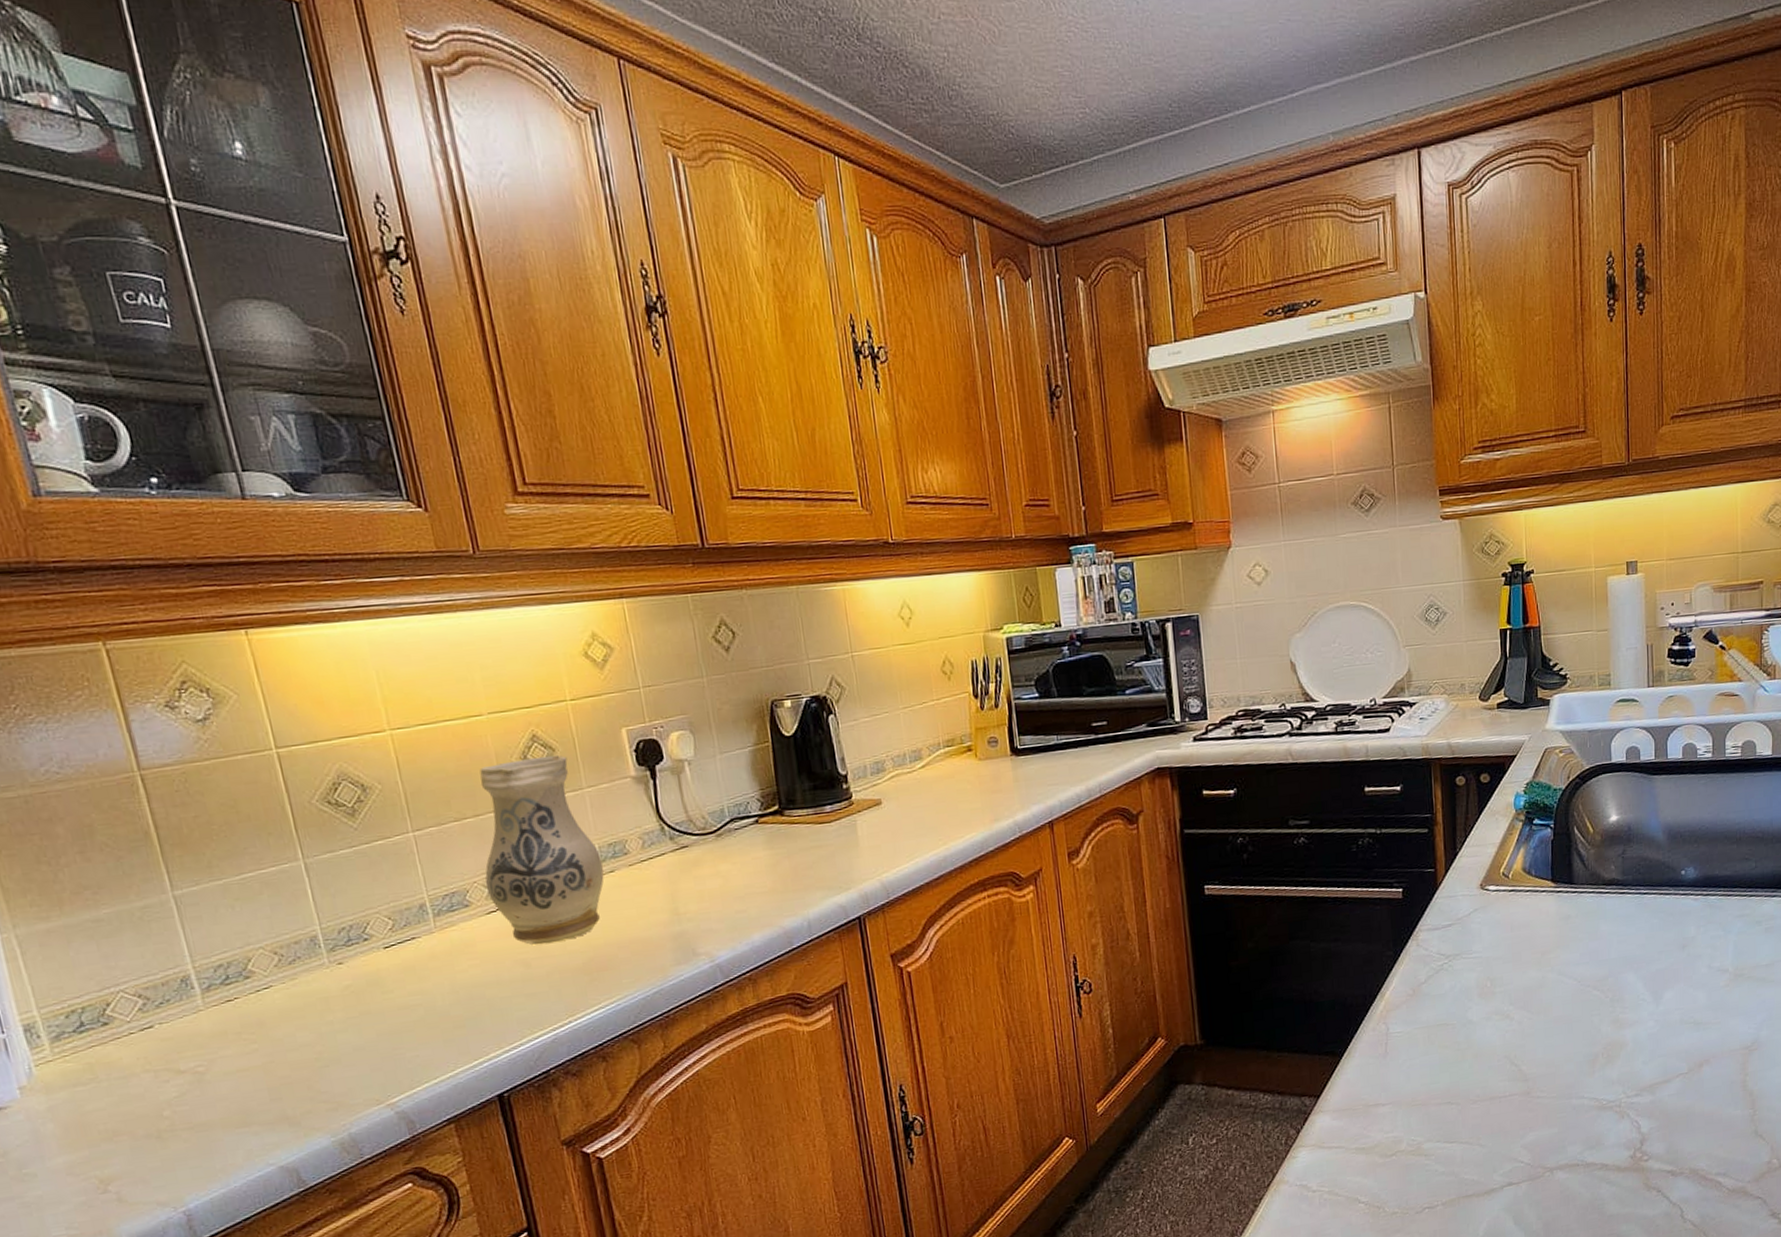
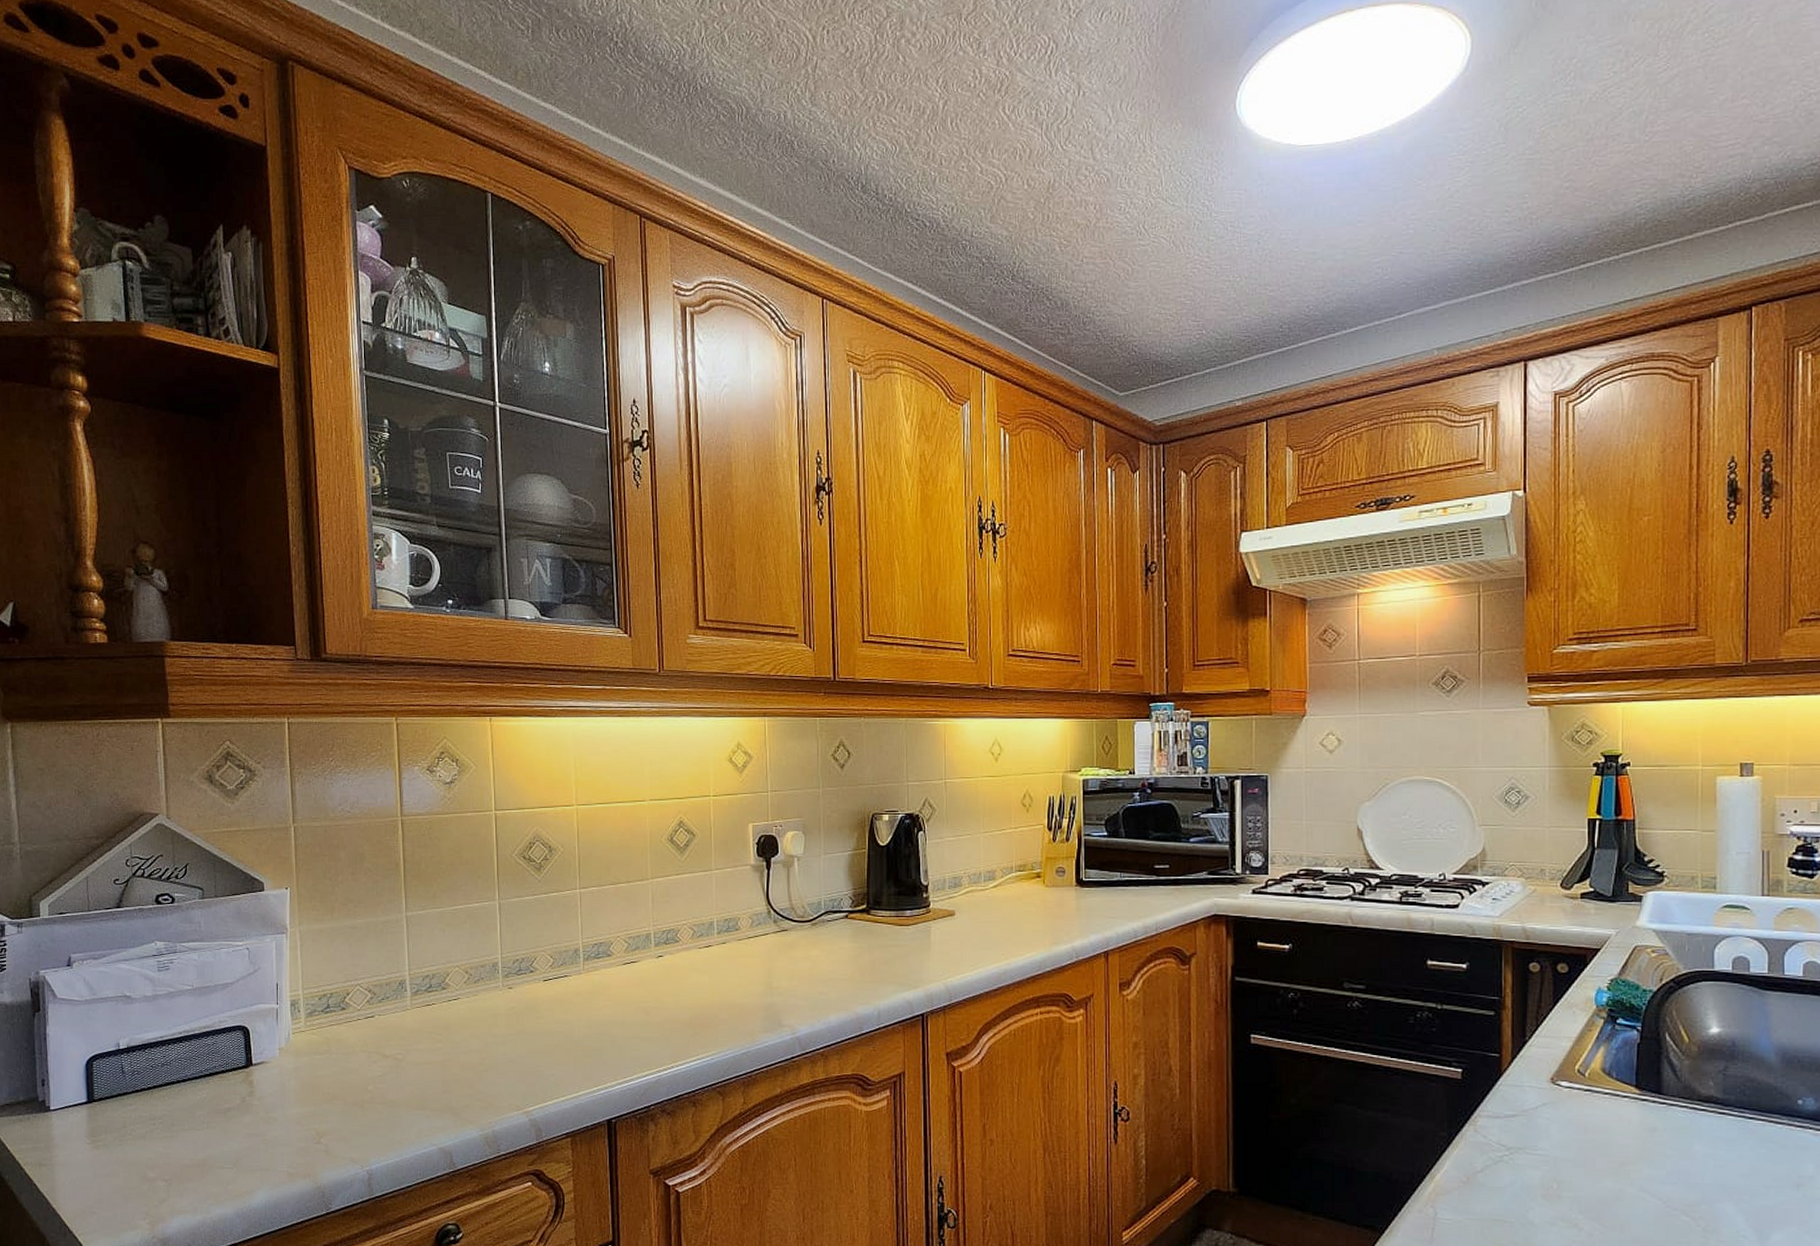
ceramic pitcher: present [479,754,604,946] -> none [626,839,717,997]

